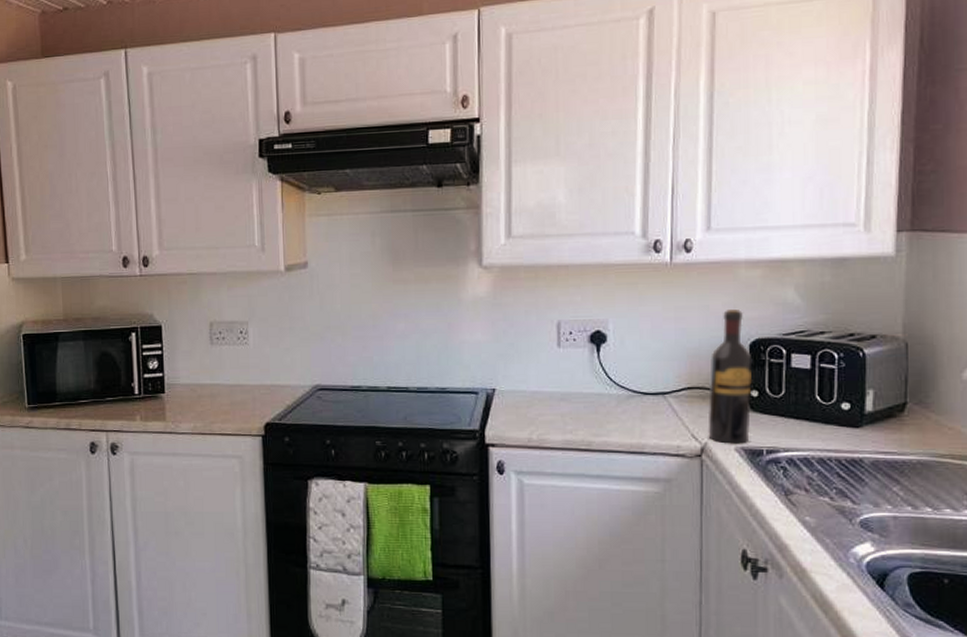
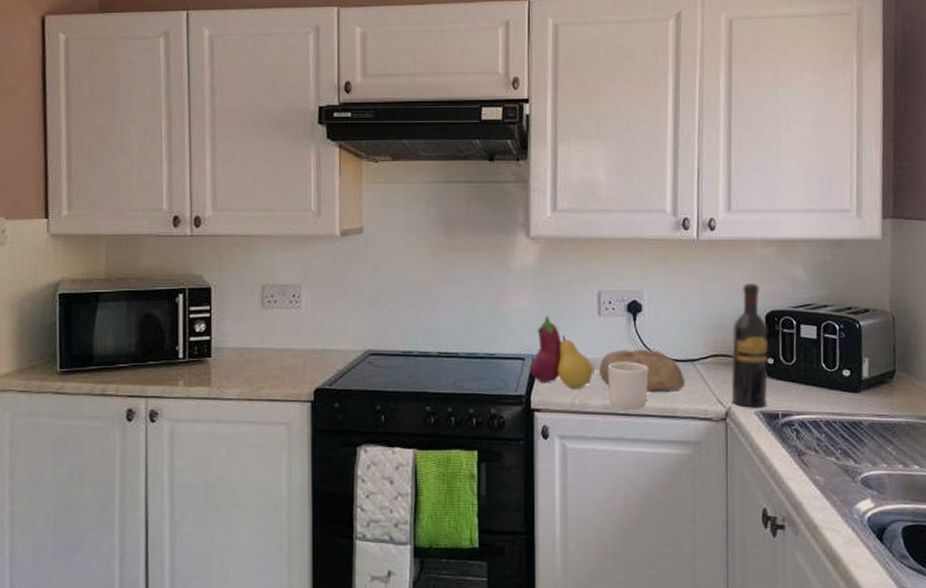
fruit: none [484,348,556,423] -> present [530,316,597,389]
bread: none [558,382,654,427] -> present [598,349,685,392]
mug: none [569,395,614,446] -> present [608,362,649,410]

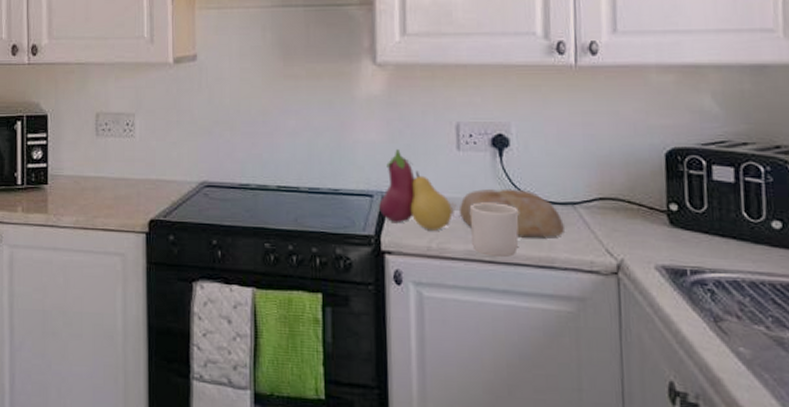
wine bottle: present [731,284,769,408] -> none [622,116,672,262]

